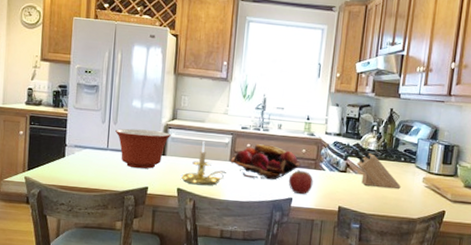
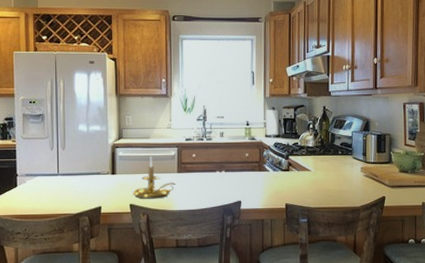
mixing bowl: present [115,128,171,169] -> none [64,151,118,190]
fruit basket: present [231,144,302,180] -> none [179,153,246,187]
apple: present [288,169,313,195] -> none [235,173,259,197]
knife block: present [352,142,402,189] -> none [292,141,342,181]

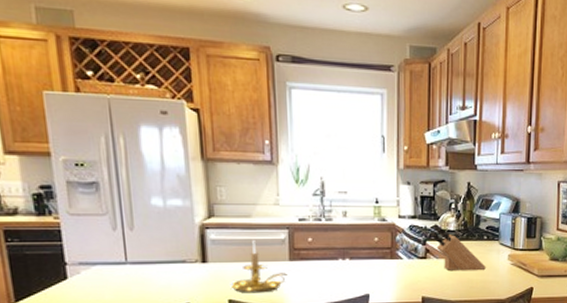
knife block: none [292,141,342,181] -> present [431,224,487,270]

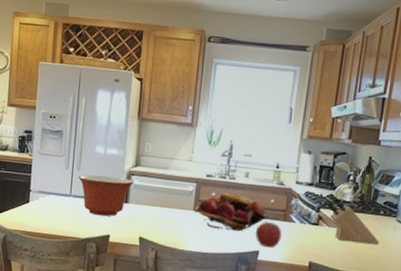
mixing bowl: none [133,233,210,283] -> present [78,174,134,216]
candle holder: present [230,240,287,293] -> none [143,189,190,235]
fruit basket: none [291,237,376,278] -> present [195,193,270,231]
apple: none [362,261,391,289] -> present [255,221,282,248]

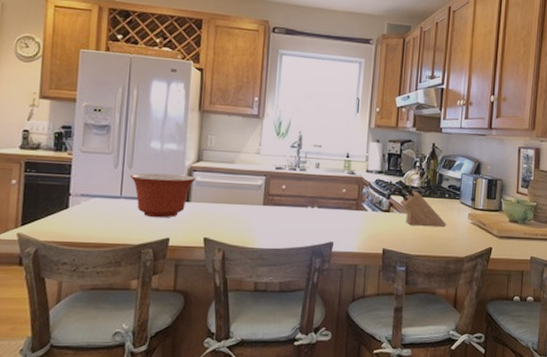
fruit basket: present [195,193,270,231] -> none [265,185,342,224]
apple: present [255,221,282,248] -> none [328,211,355,238]

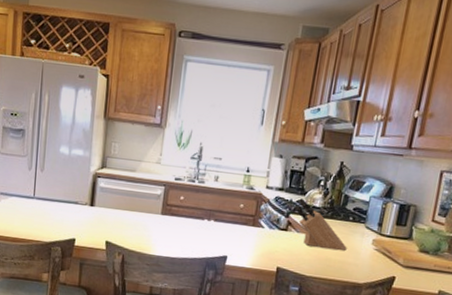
mixing bowl: present [130,173,196,218] -> none [42,176,100,220]

